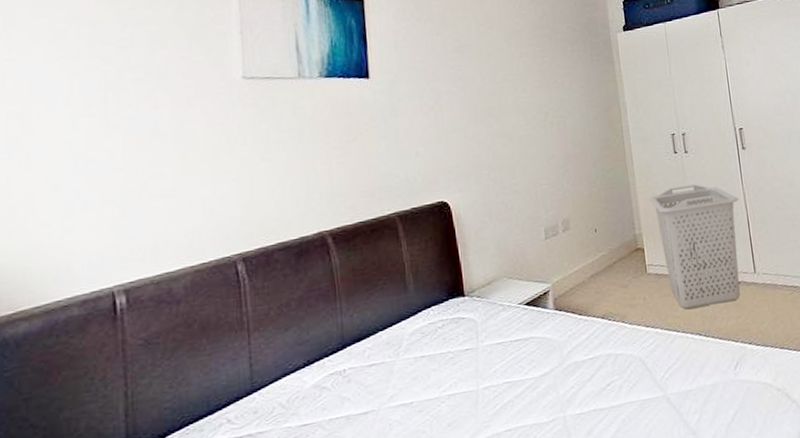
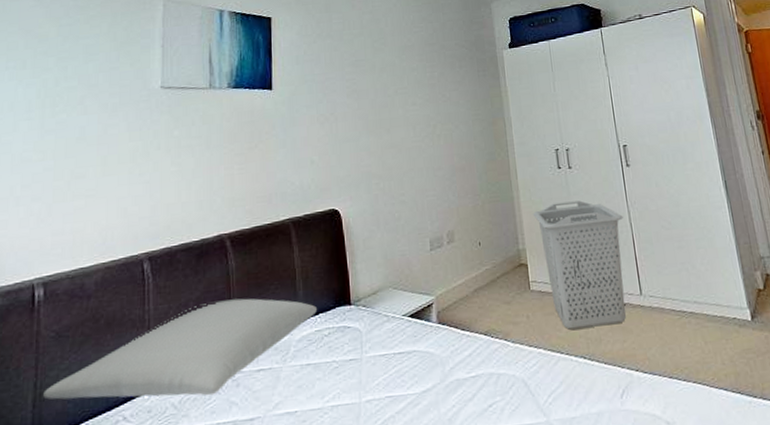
pillow: none [136,294,429,408] -> present [43,298,317,400]

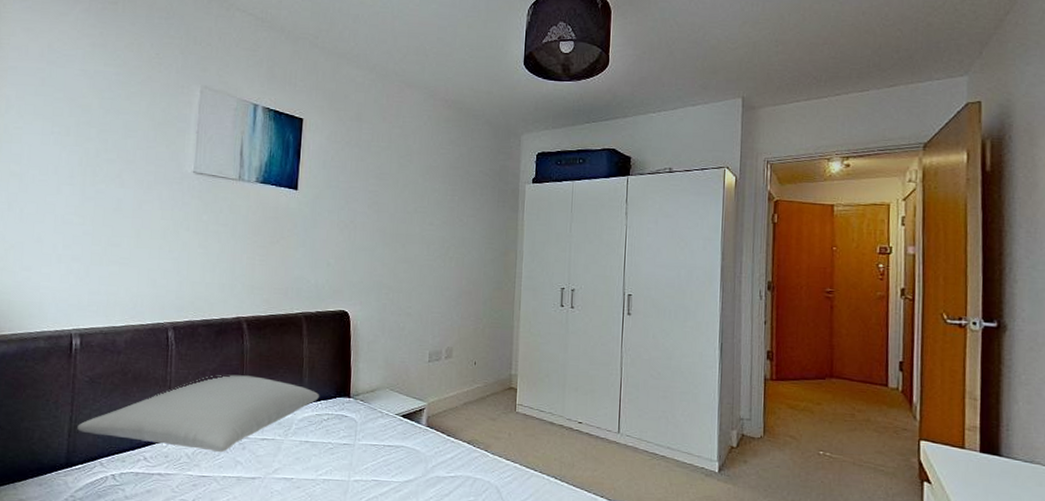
laundry basket: present [533,200,626,330] -> none [530,338,615,455]

